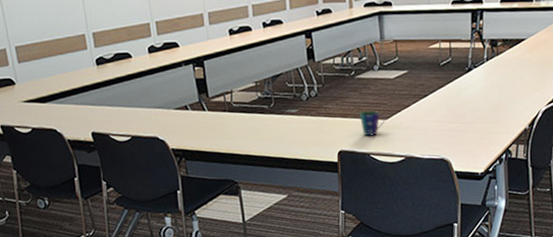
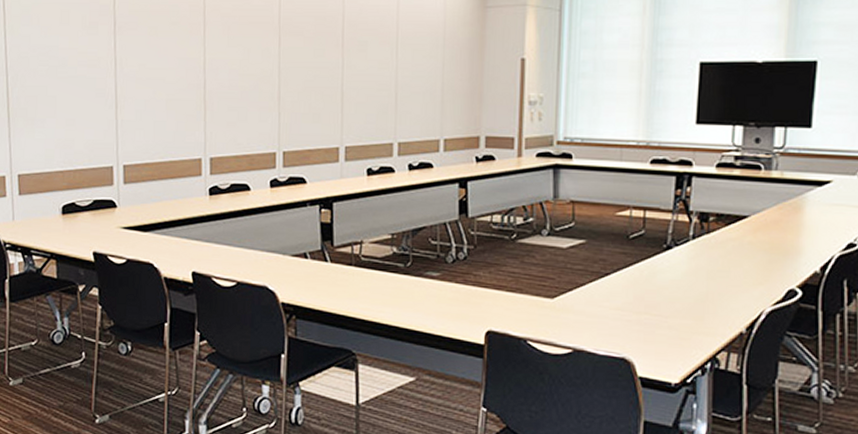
cup: present [359,110,386,136] -> none [517,284,552,317]

